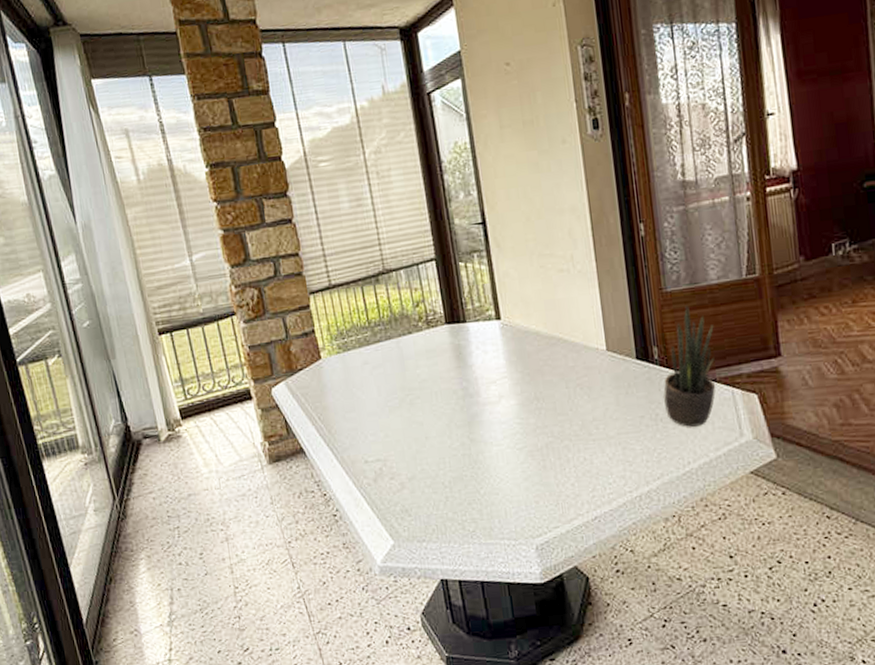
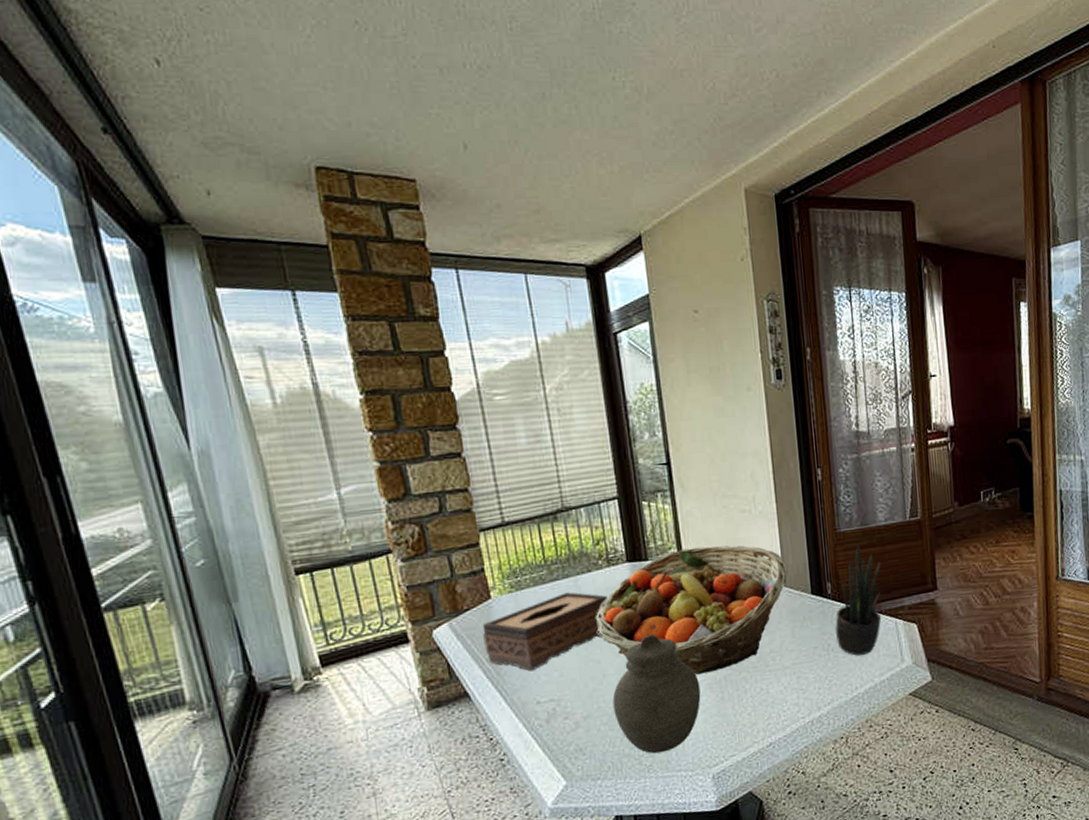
tissue box: none [314,353,428,431] -> present [482,592,608,672]
fruit basket: none [417,306,610,441] -> present [596,545,788,675]
jar: none [435,397,523,520] -> present [612,634,701,754]

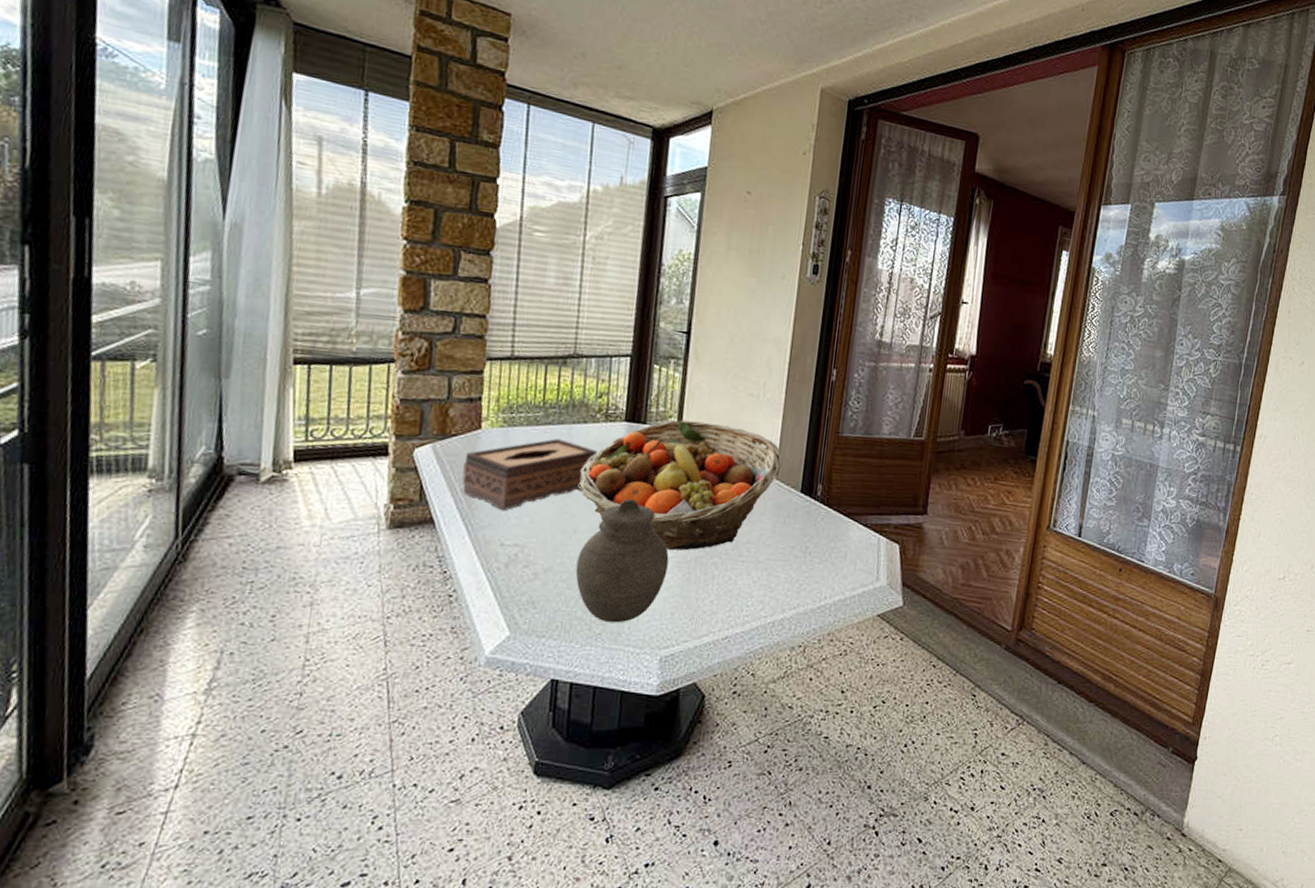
potted plant: present [835,545,881,656] -> none [816,452,876,565]

